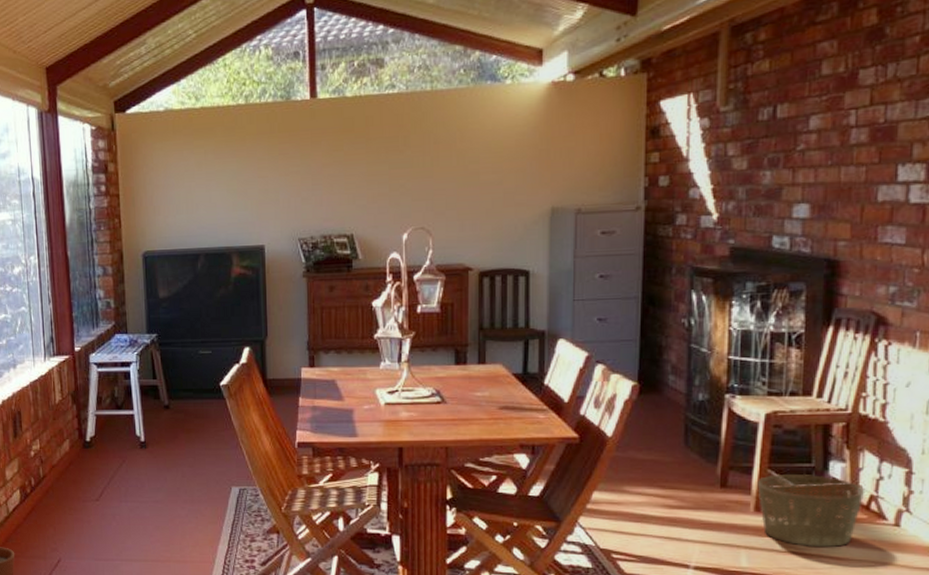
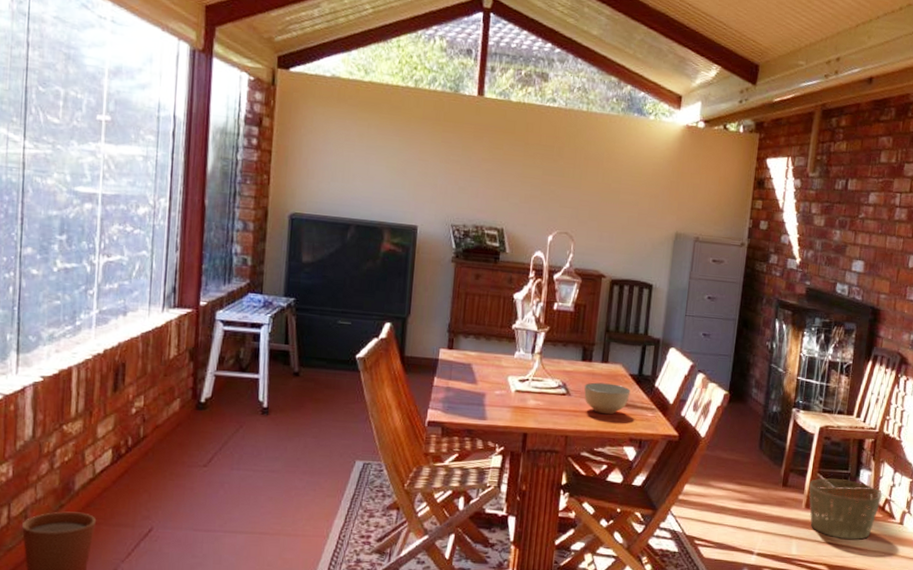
bowl: none [460,386,515,421] -> present [584,382,631,415]

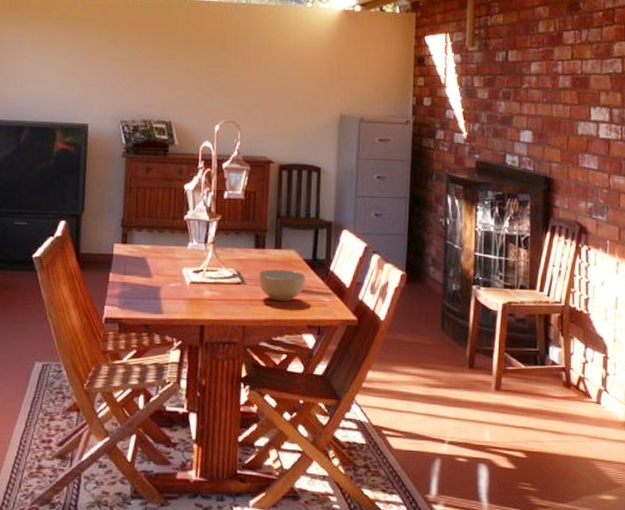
basket: present [808,477,883,540] -> none [497,356,576,422]

